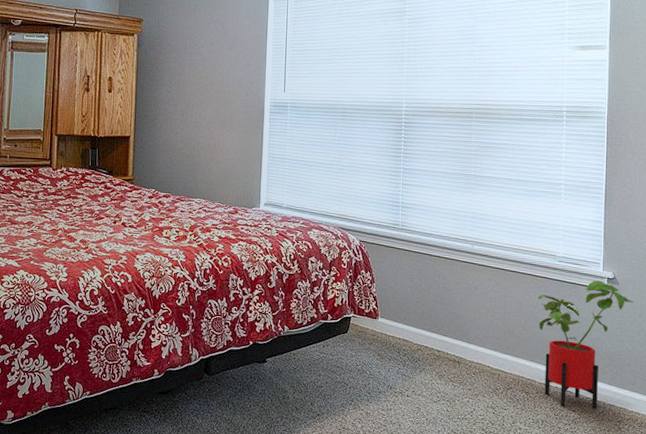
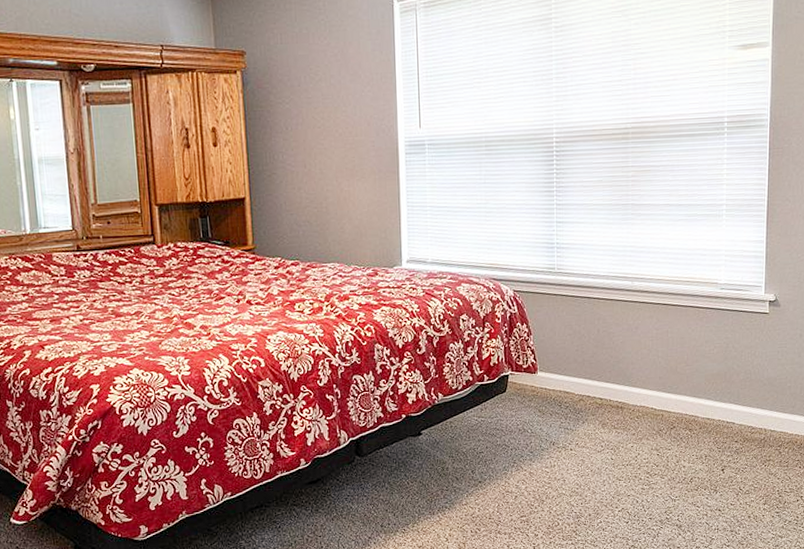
house plant: present [537,280,634,410] -> none [700,304,795,439]

